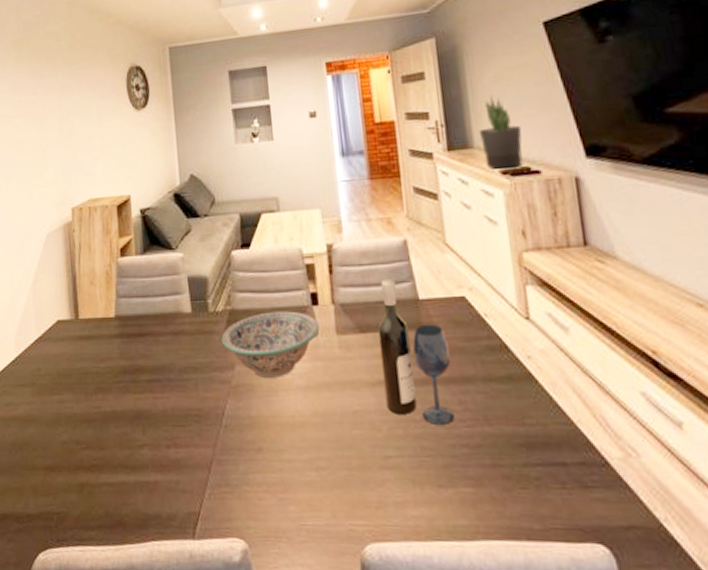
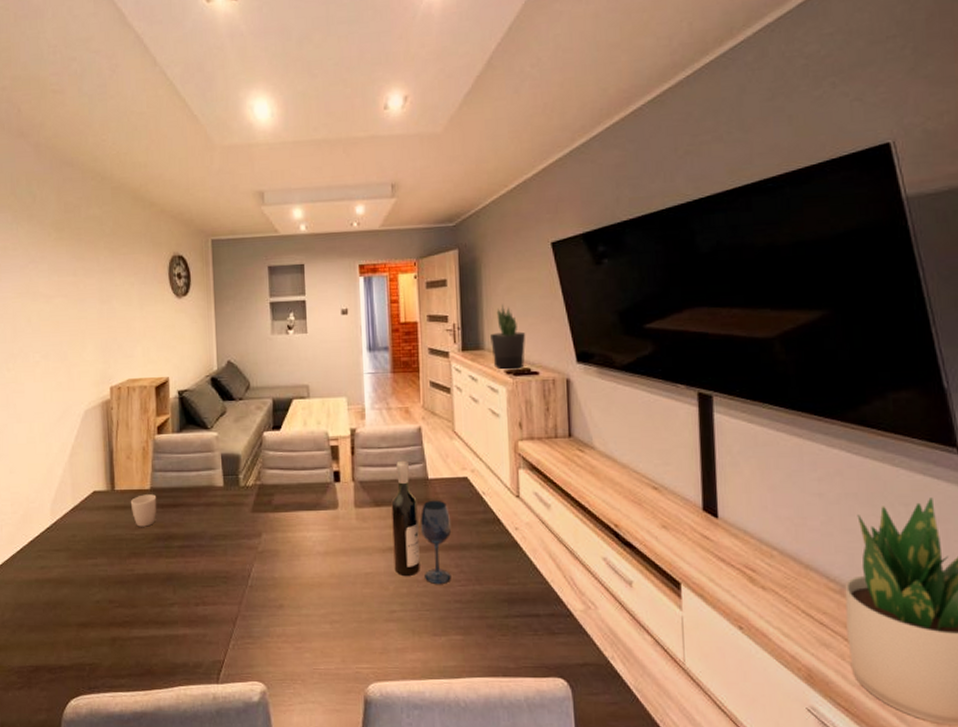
cup: none [95,323,123,359] -> present [130,494,157,527]
decorative bowl: present [221,311,320,378] -> none [250,486,340,544]

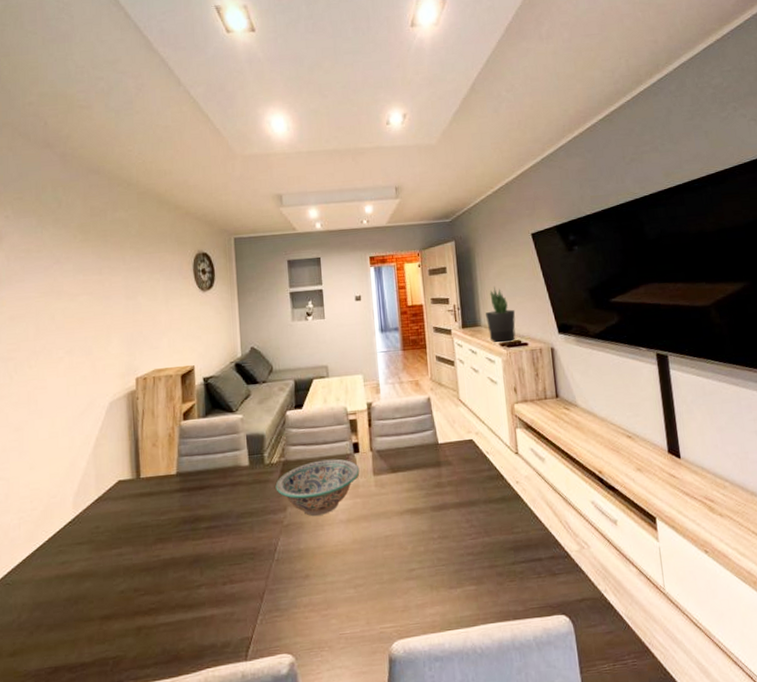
cup: present [130,494,157,527] -> none [156,479,184,512]
decorative bowl: none [250,486,340,544] -> present [275,458,360,516]
bottle: present [391,460,420,576] -> none [406,428,435,535]
wineglass: present [420,500,452,584] -> none [433,462,463,540]

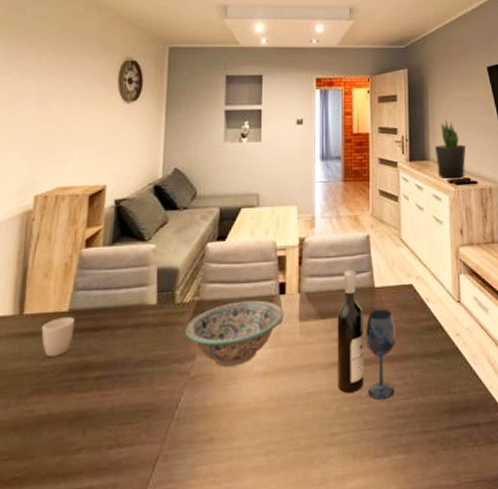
cup: none [156,479,184,512] -> present [41,317,75,357]
bottle: none [406,428,435,535] -> present [337,269,364,393]
wineglass: none [433,462,463,540] -> present [366,309,396,399]

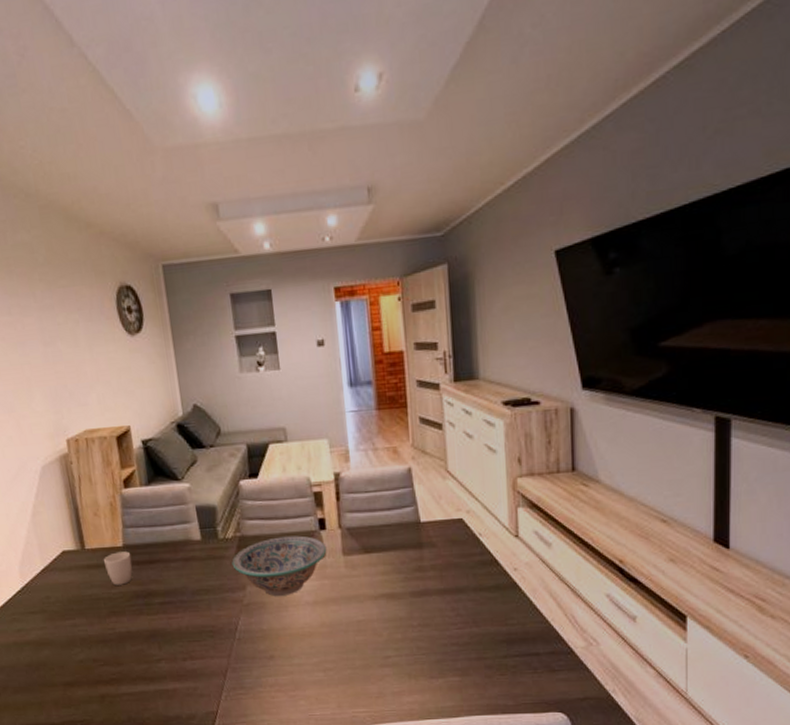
bottle: present [337,269,364,393] -> none [381,504,415,622]
wineglass: present [366,309,396,399] -> none [413,543,447,628]
planter: present [435,119,466,178] -> none [486,326,526,400]

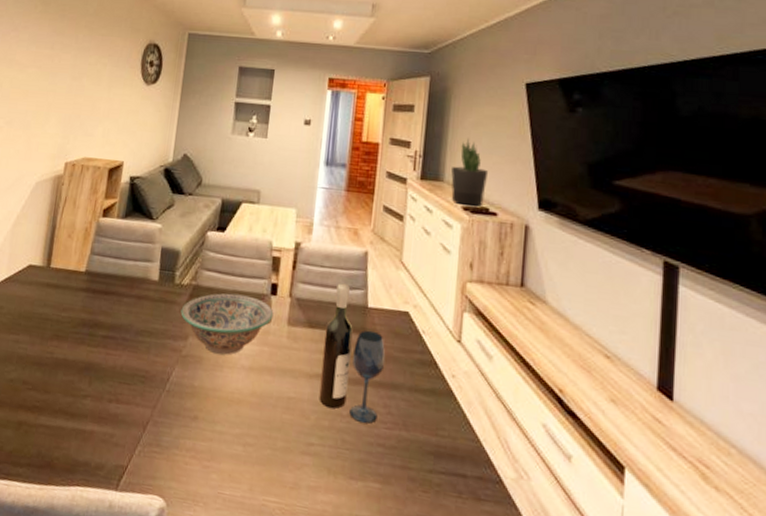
cup: present [103,551,133,585] -> none [62,276,90,310]
bottle: none [381,504,415,622] -> present [319,283,353,409]
wineglass: none [413,543,447,628] -> present [349,330,386,423]
planter: none [486,326,526,400] -> present [451,138,489,206]

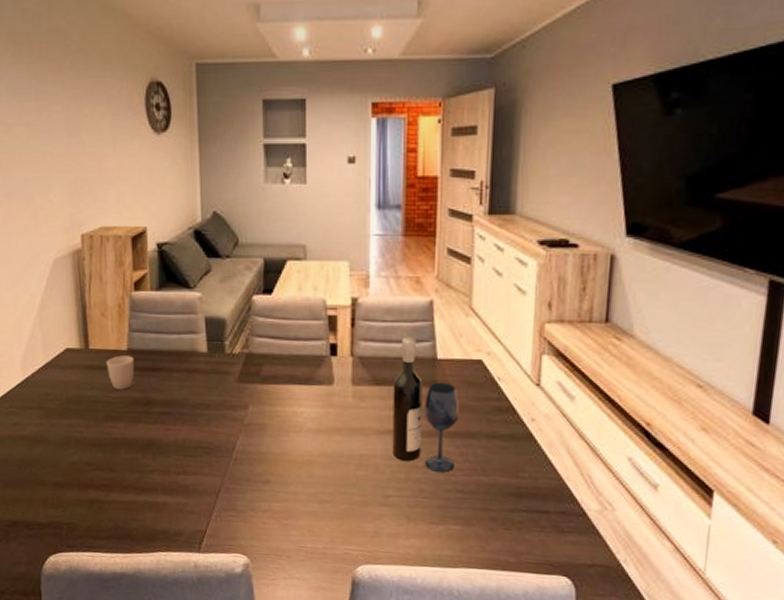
cup: none [62,276,90,310] -> present [106,355,135,390]
decorative bowl: present [180,293,274,355] -> none [236,358,336,420]
planter: present [451,138,489,206] -> none [524,160,568,238]

